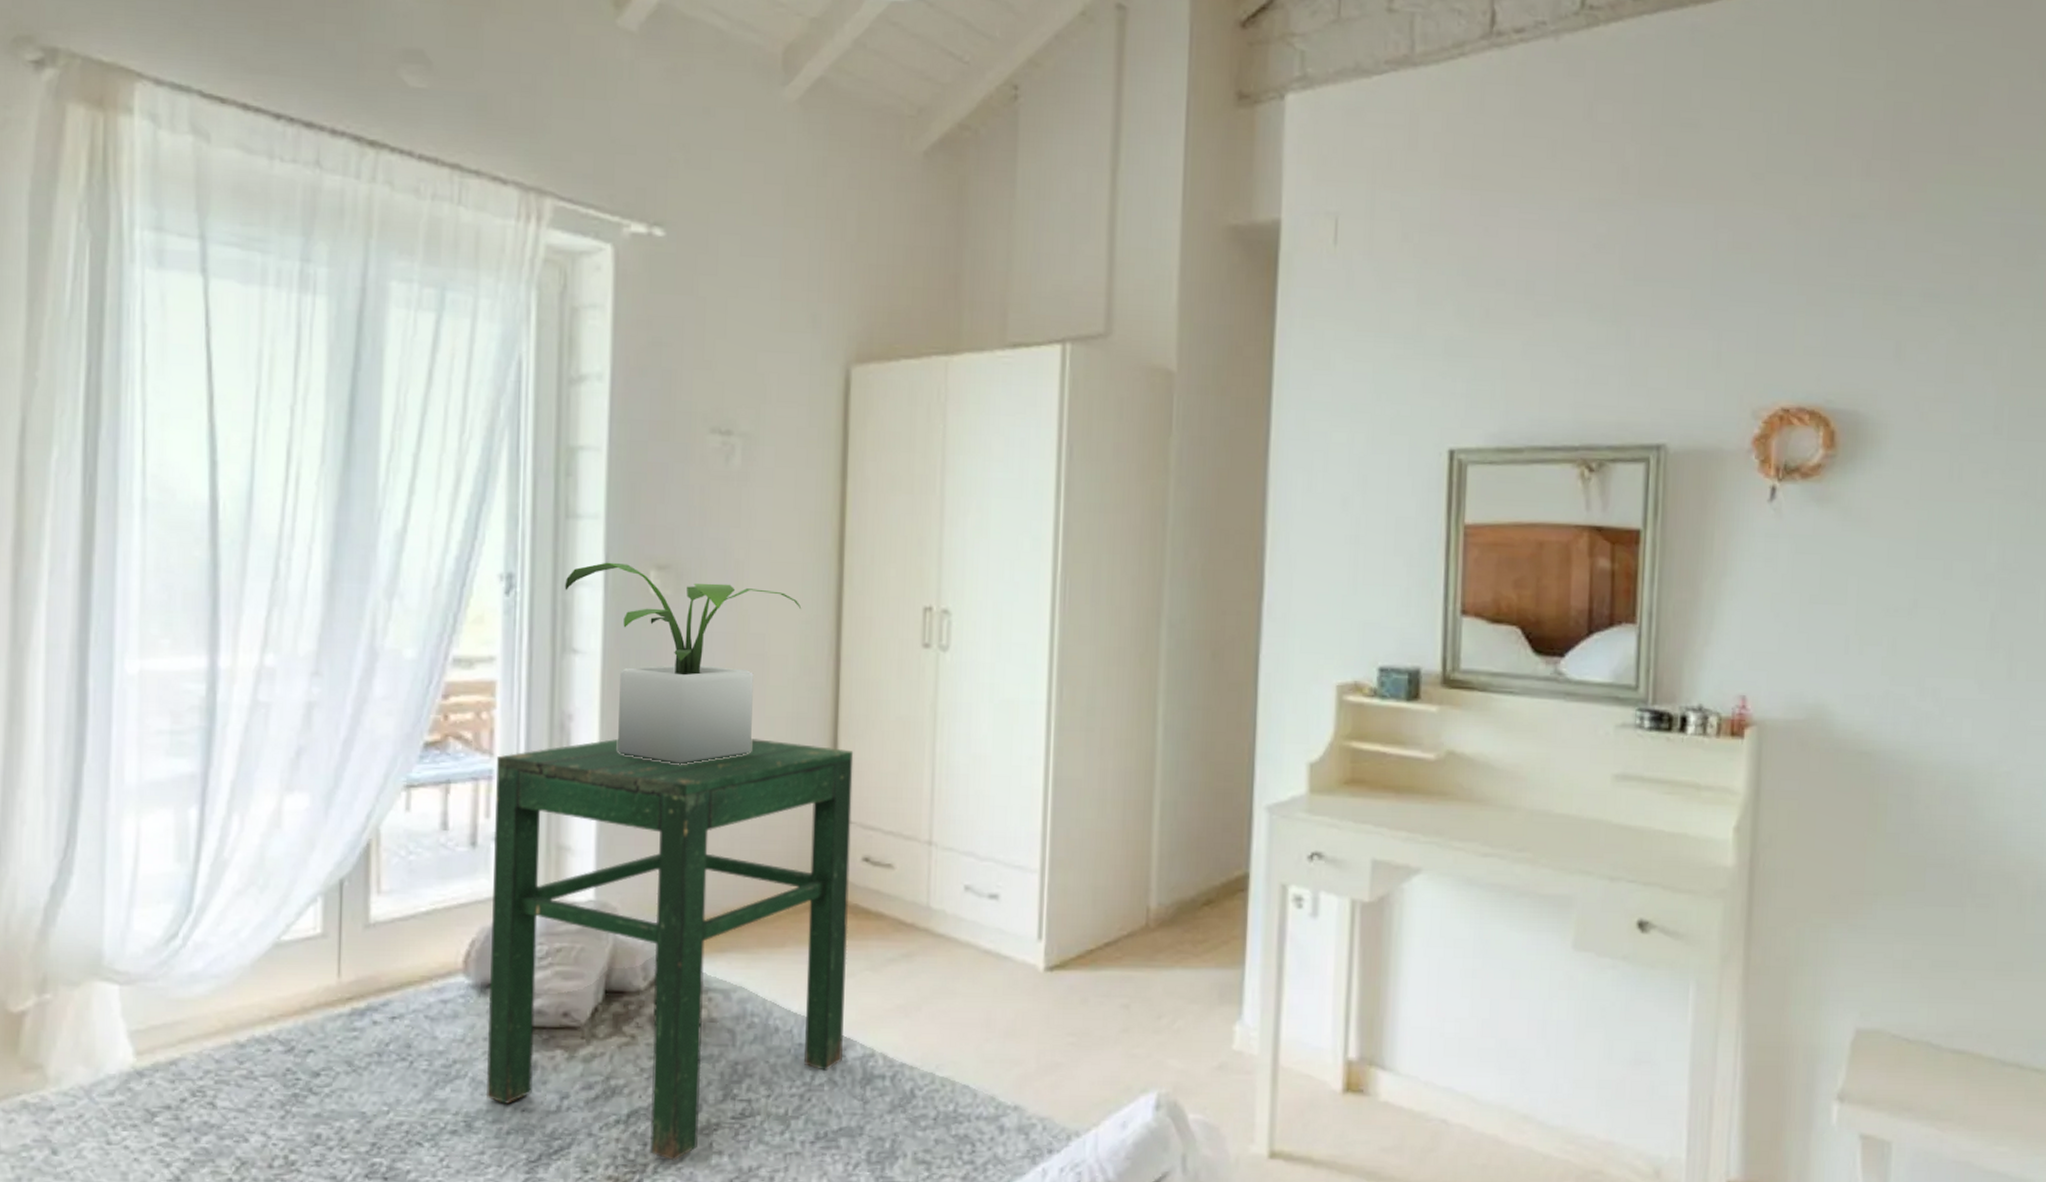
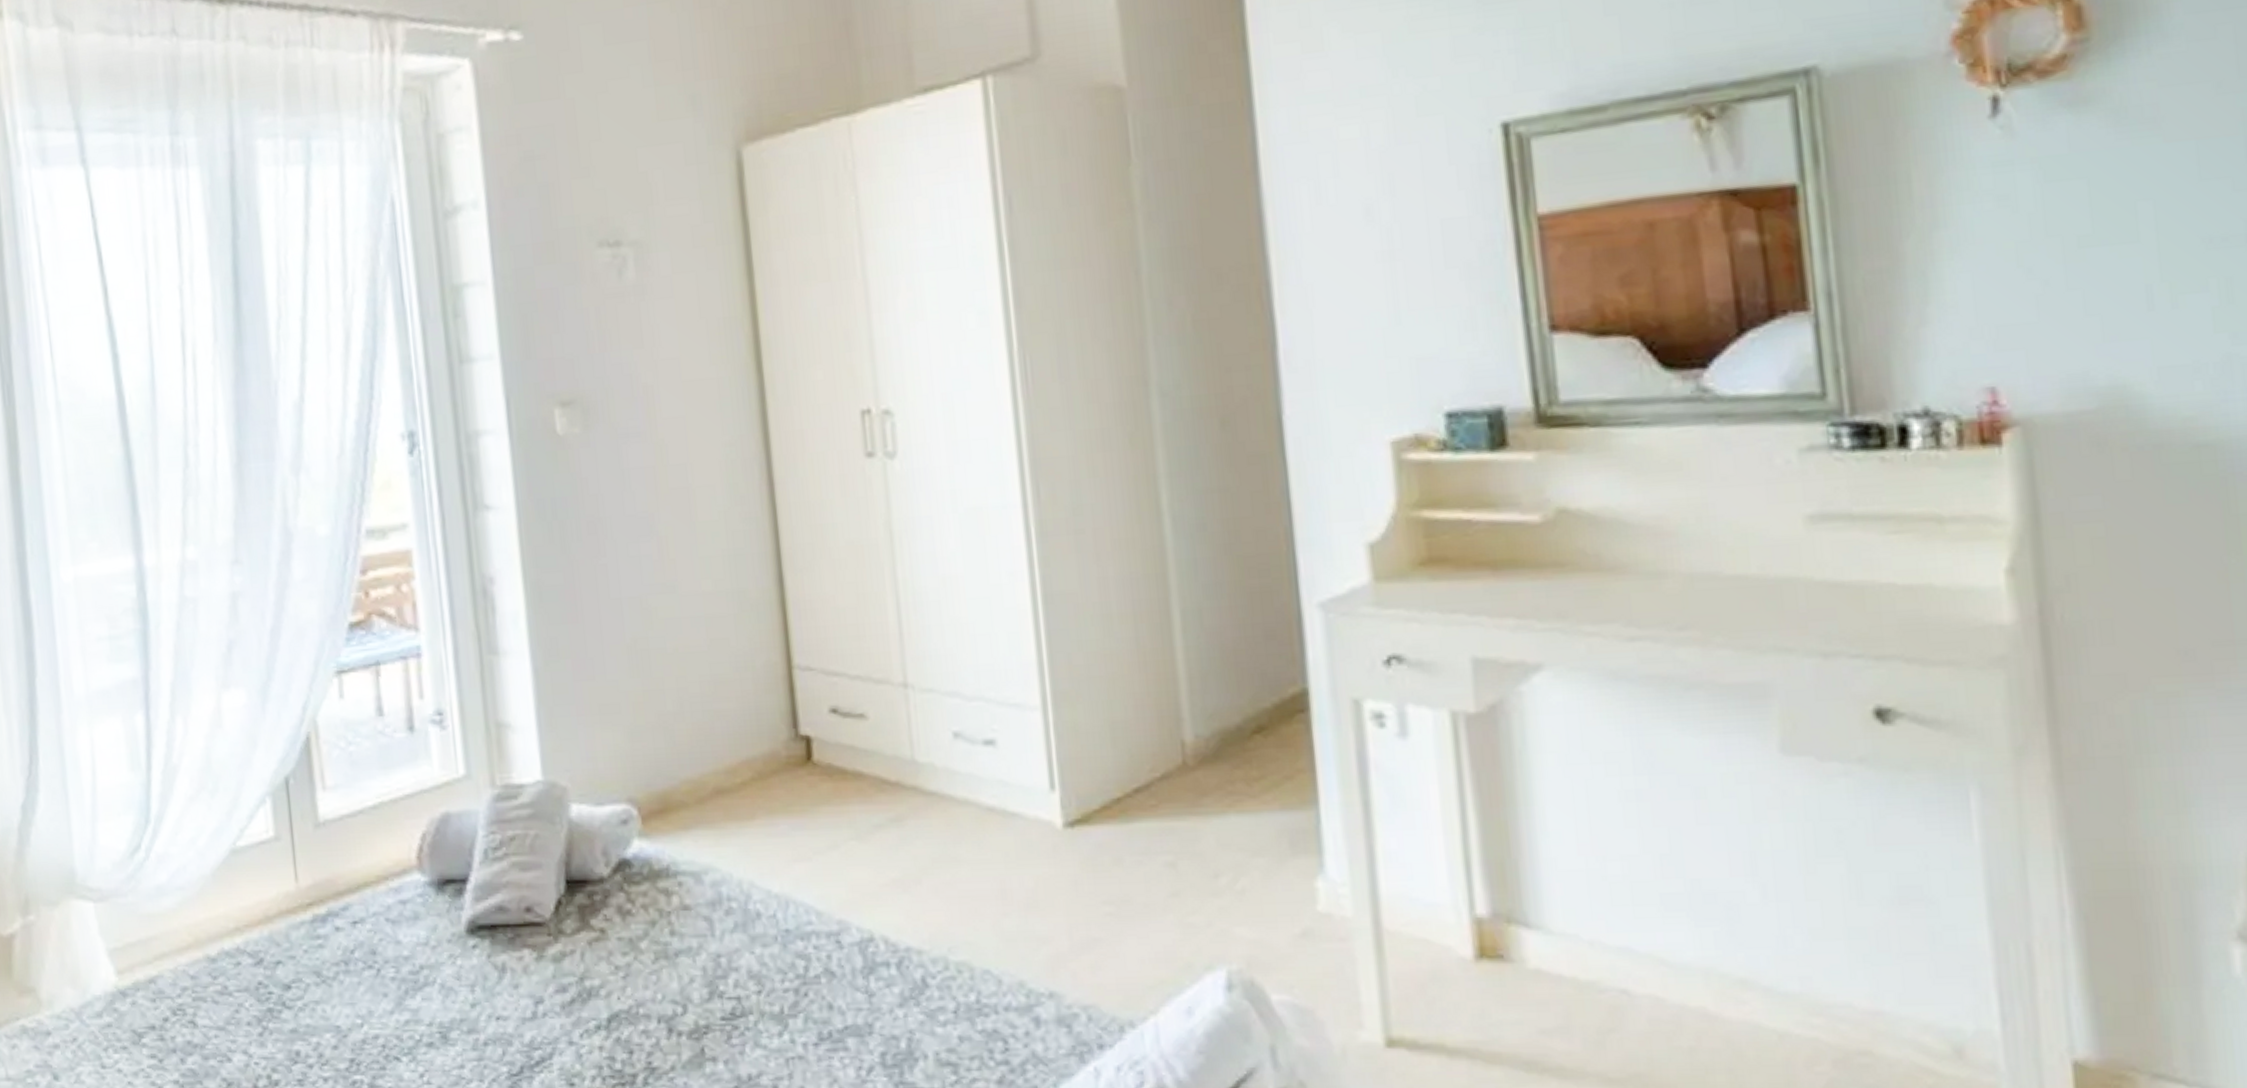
stool: present [485,739,854,1161] -> none [422,583,837,1070]
potted plant: present [564,562,802,765] -> none [468,405,723,622]

